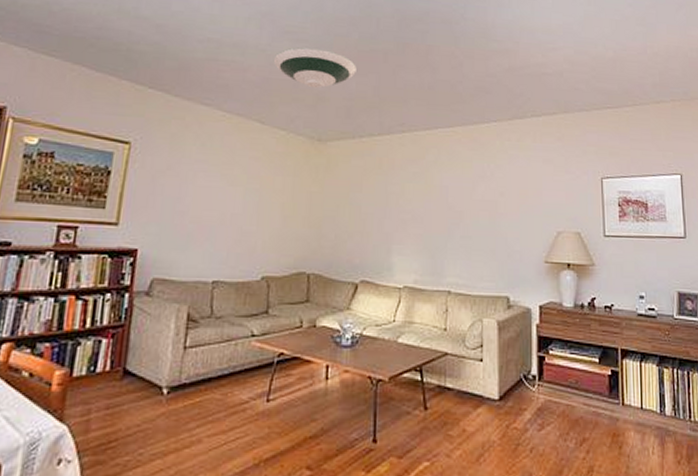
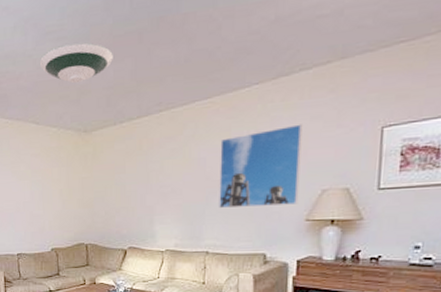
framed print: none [461,165,537,245] -> present [219,124,303,208]

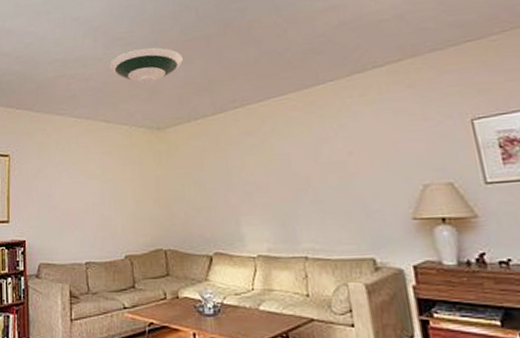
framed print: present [219,124,303,208] -> none [302,118,400,206]

